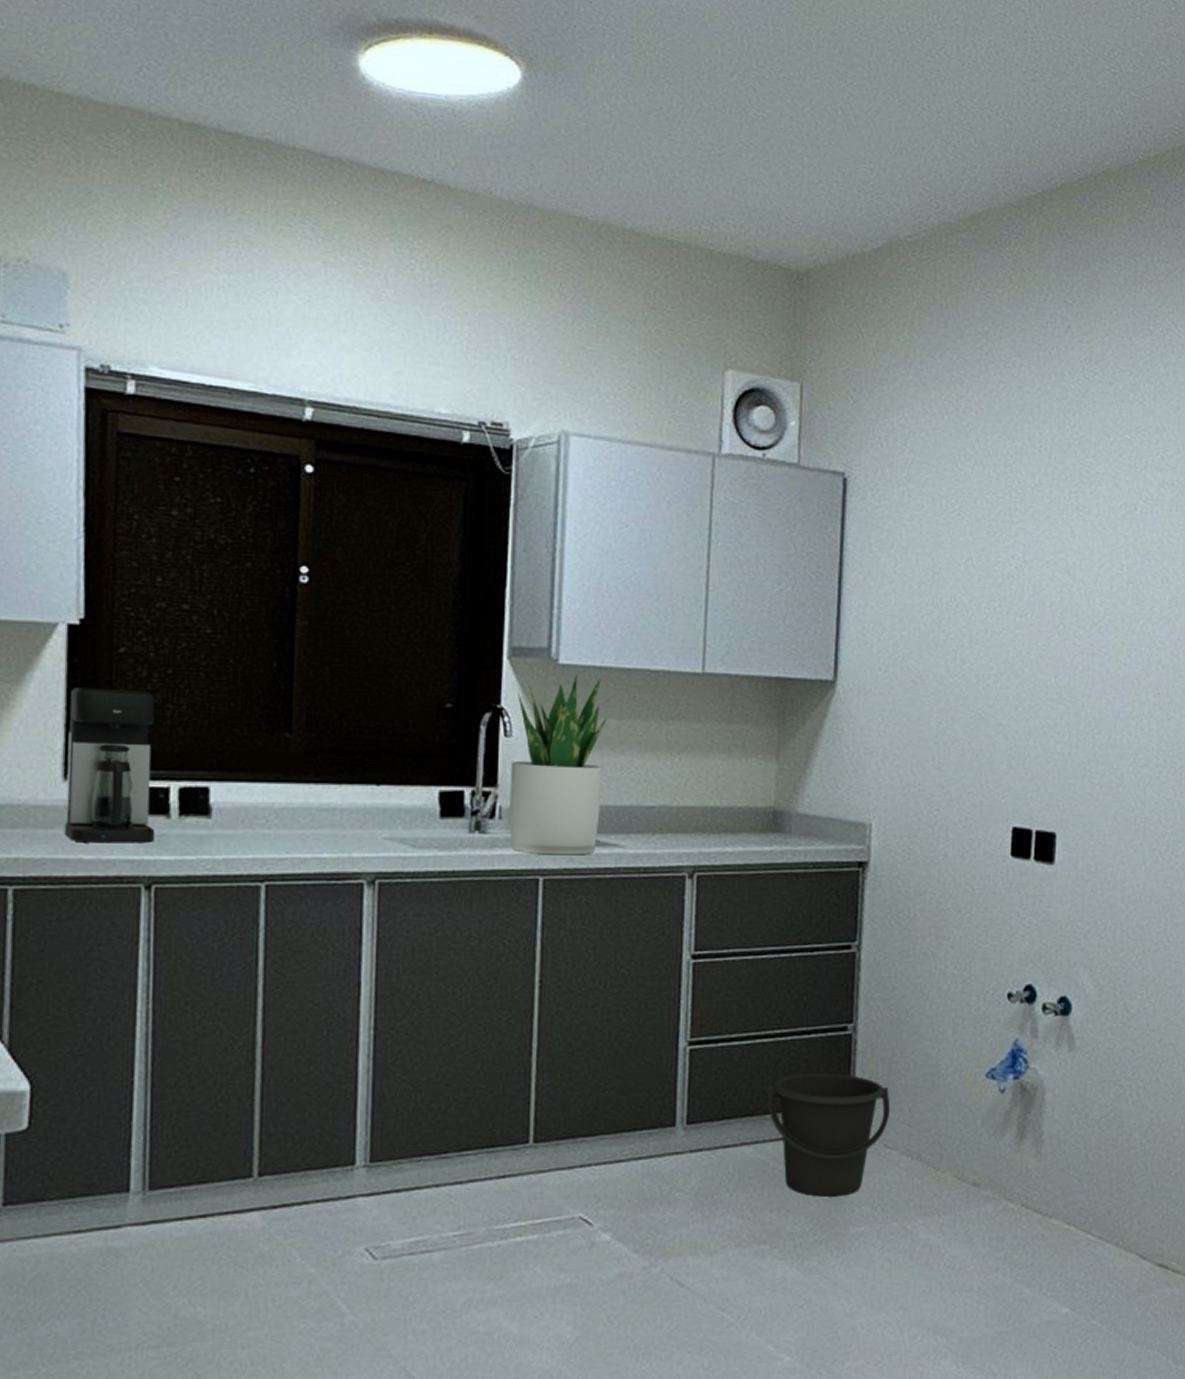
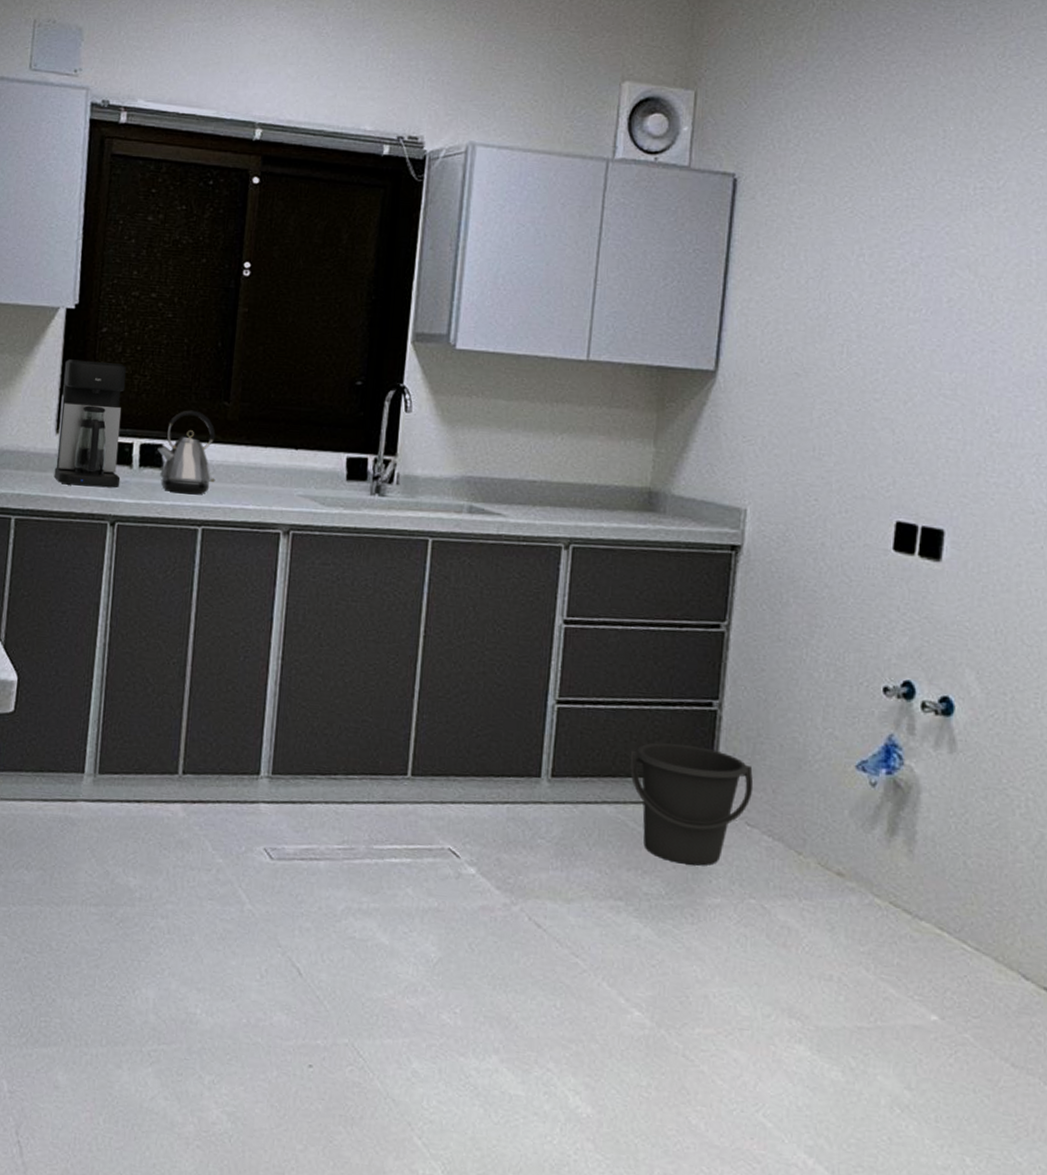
kettle: none [202,744,279,845] -> present [157,410,216,495]
planter: present [509,675,609,856] -> none [405,359,499,522]

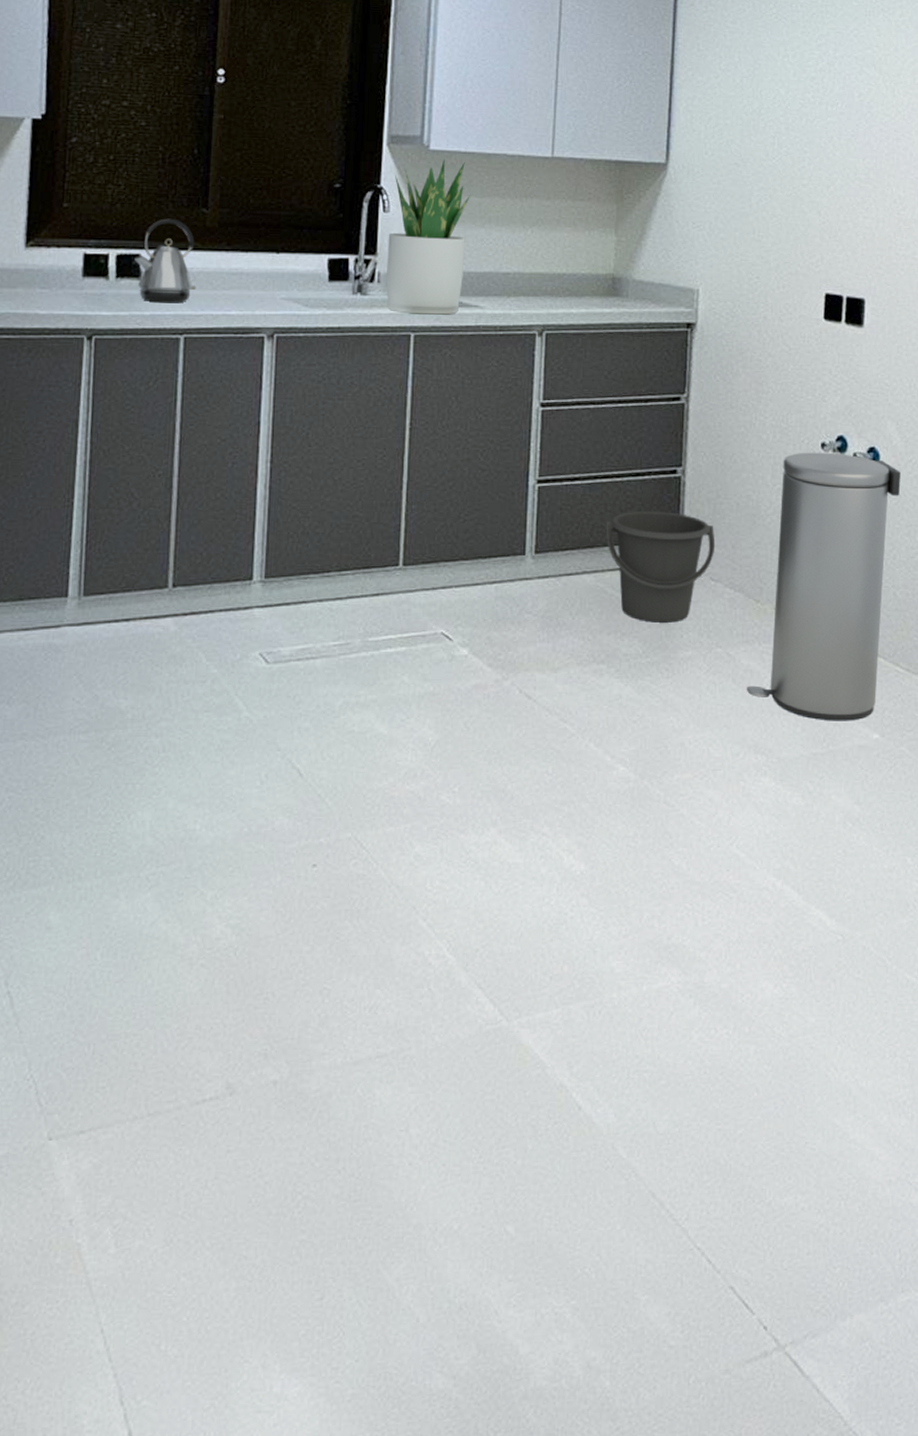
coffee maker: present [54,359,127,488] -> none [24,171,100,301]
planter: none [405,359,499,522] -> present [386,159,472,315]
pedal bin: none [781,695,979,997] -> present [746,452,901,721]

